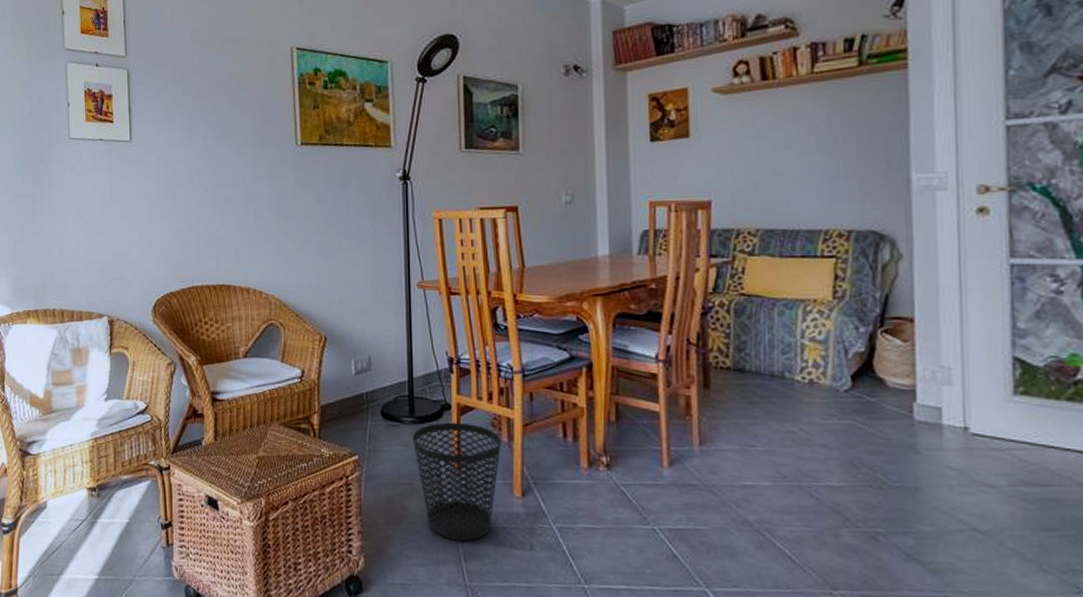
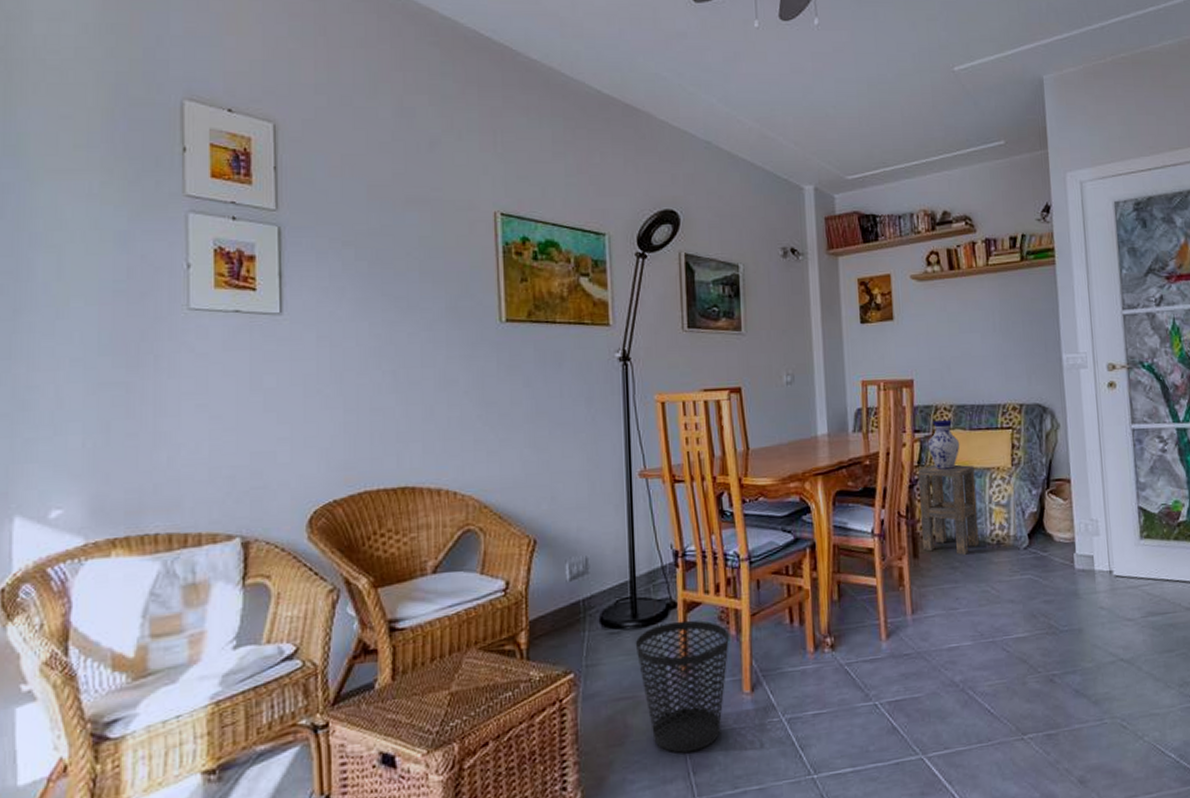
side table: none [713,292,787,391] -> present [918,464,980,555]
vase: none [726,246,767,299] -> present [927,420,960,471]

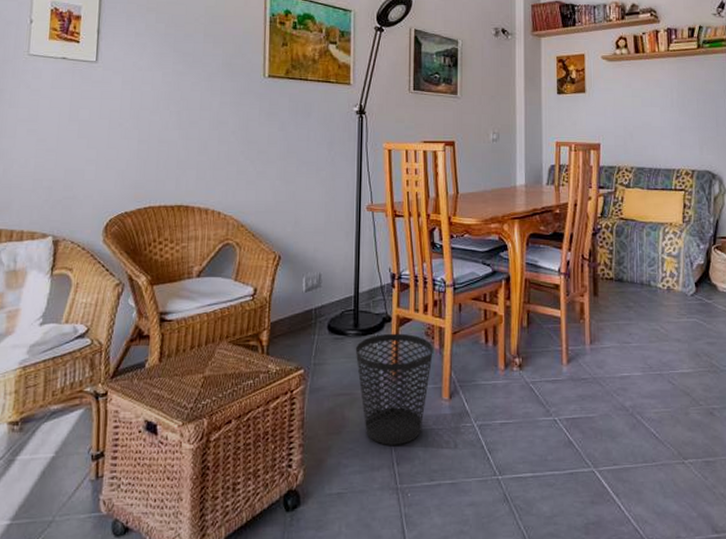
side table: present [918,464,980,555] -> none [601,216,652,296]
vase: present [927,420,960,471] -> none [610,180,638,223]

